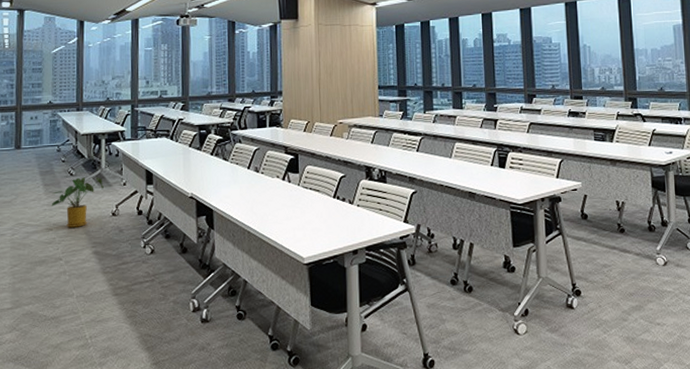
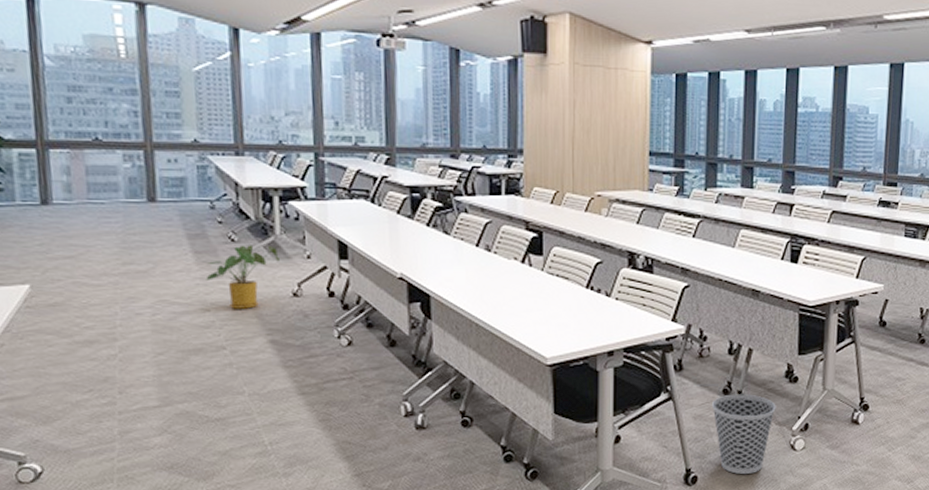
wastebasket: none [442,283,498,358] -> present [712,394,776,474]

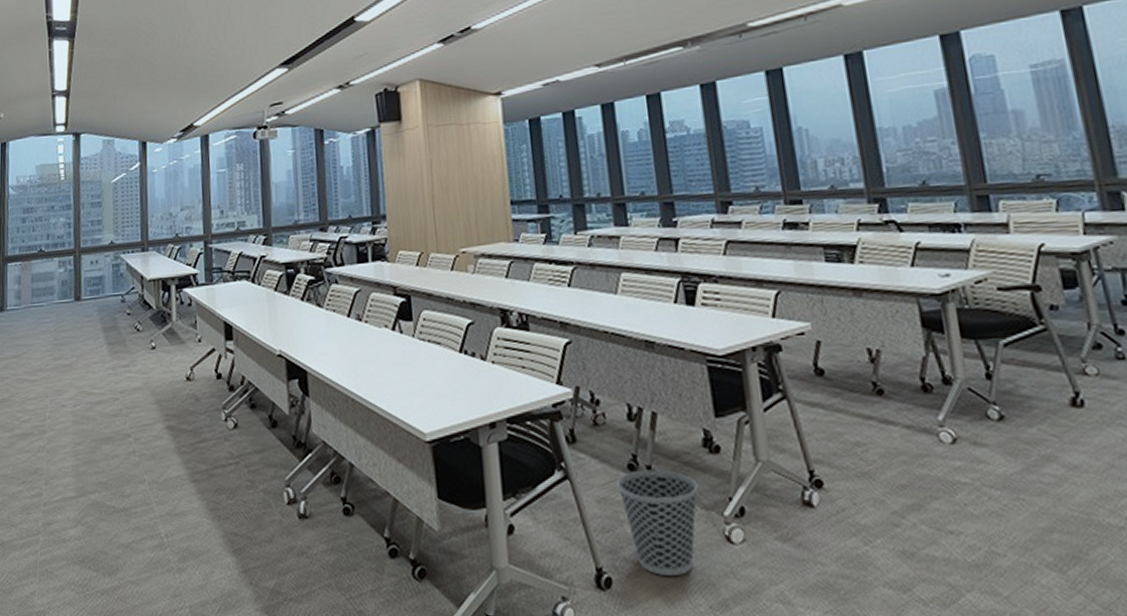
house plant: present [206,245,280,309] -> none [116,332,176,396]

